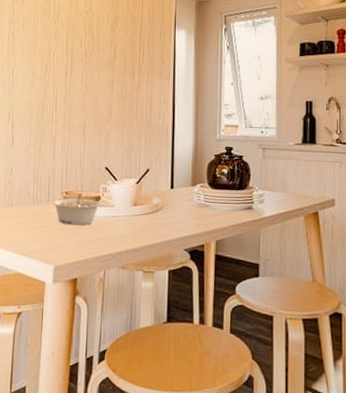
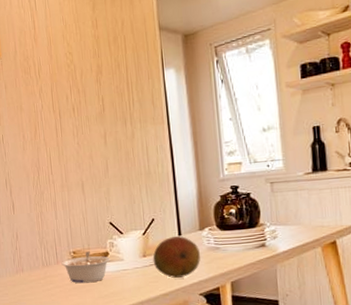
fruit: none [143,188,189,231] -> present [152,235,200,278]

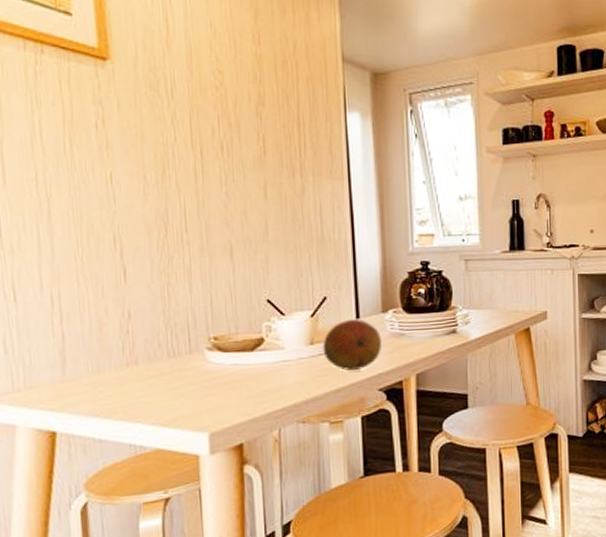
legume: present [61,251,110,284] -> none [196,337,266,379]

